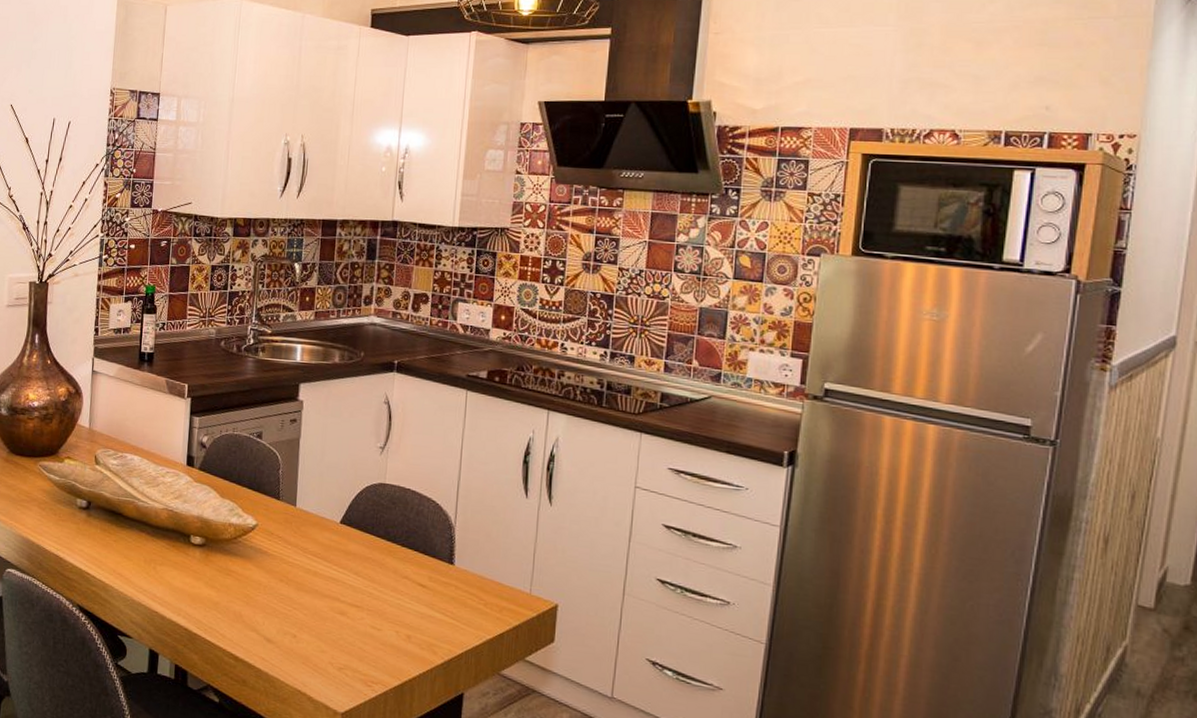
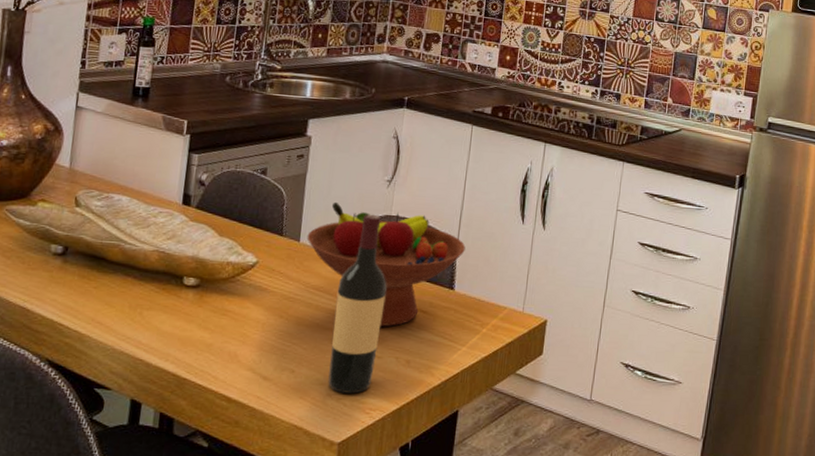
fruit bowl: none [303,467,465,599] -> present [307,201,466,327]
wine bottle: none [329,481,384,665] -> present [328,214,387,394]

